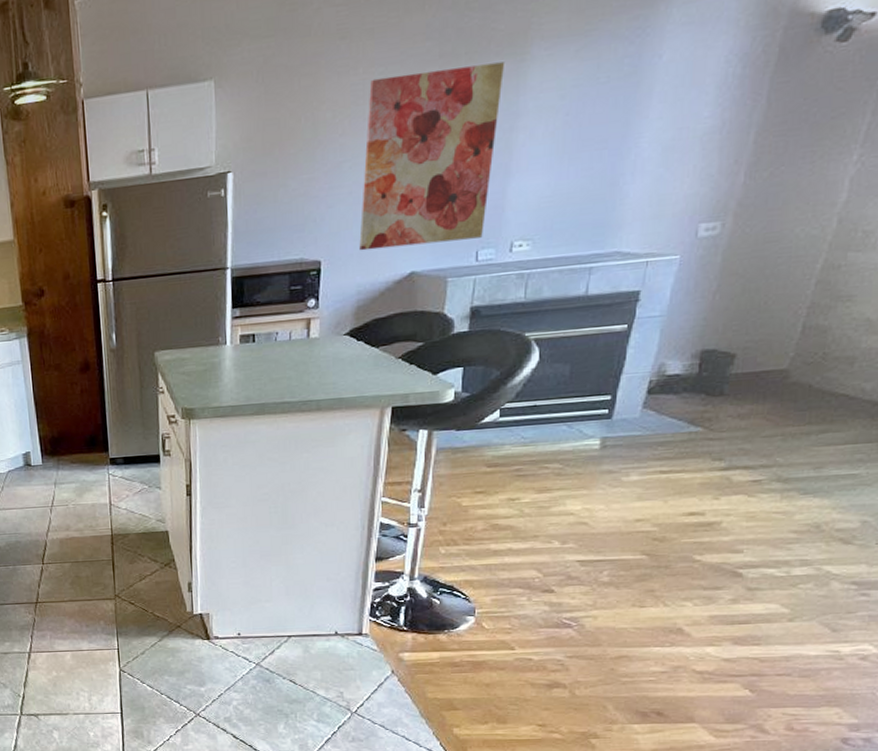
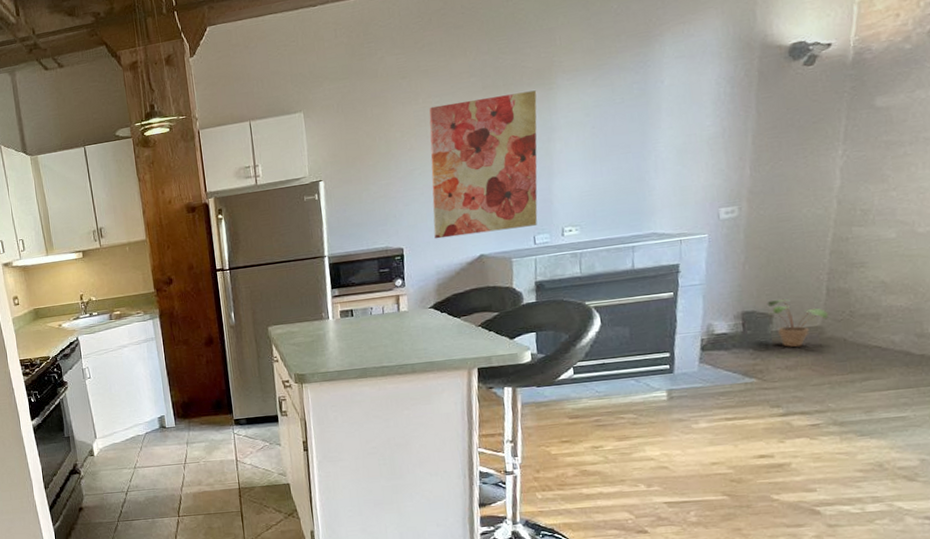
potted plant: none [731,336,801,393] -> present [767,298,832,347]

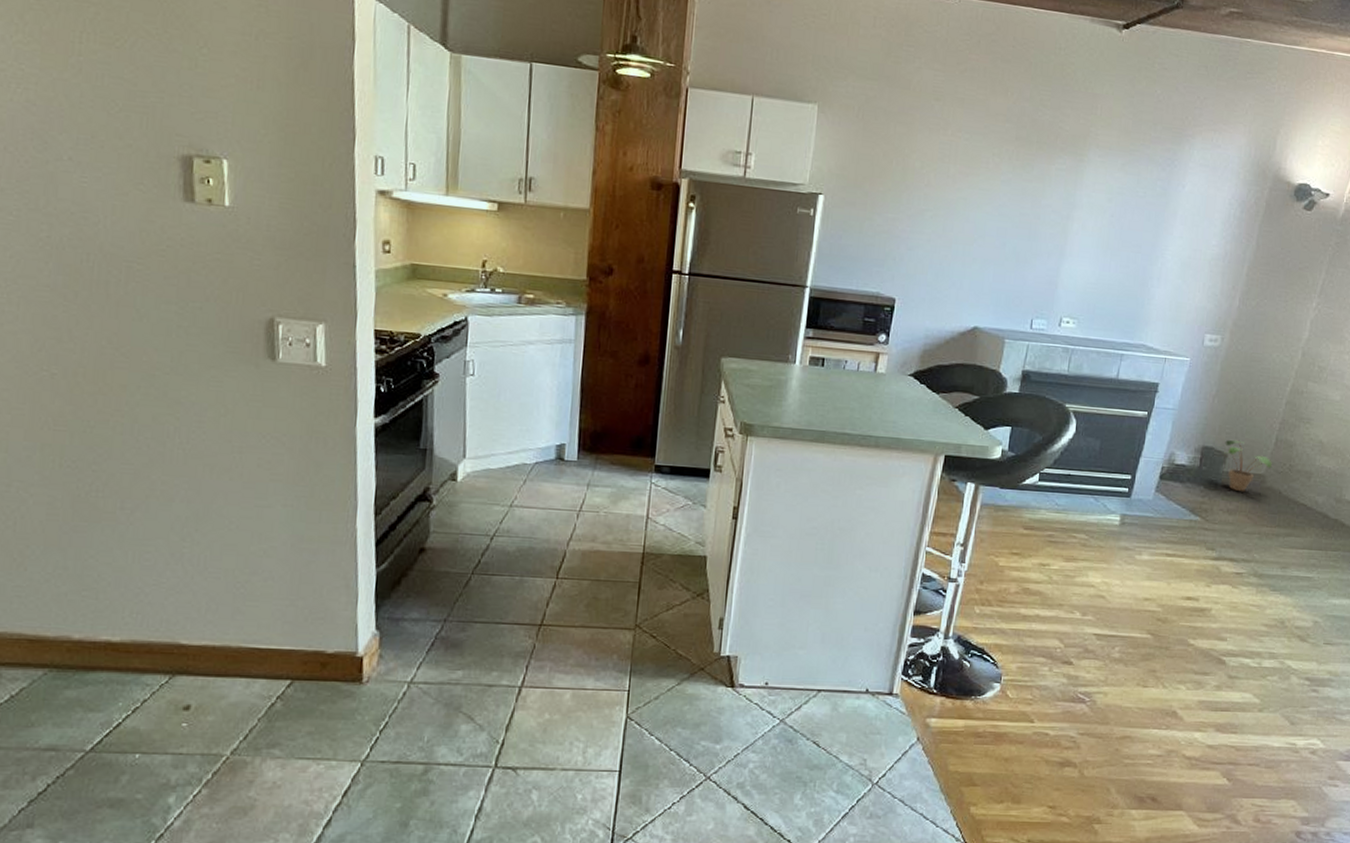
wall art: present [429,90,538,239] -> none [931,142,1068,308]

